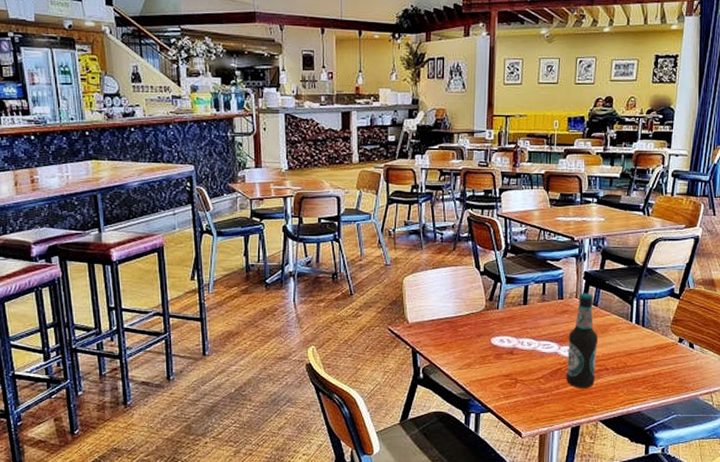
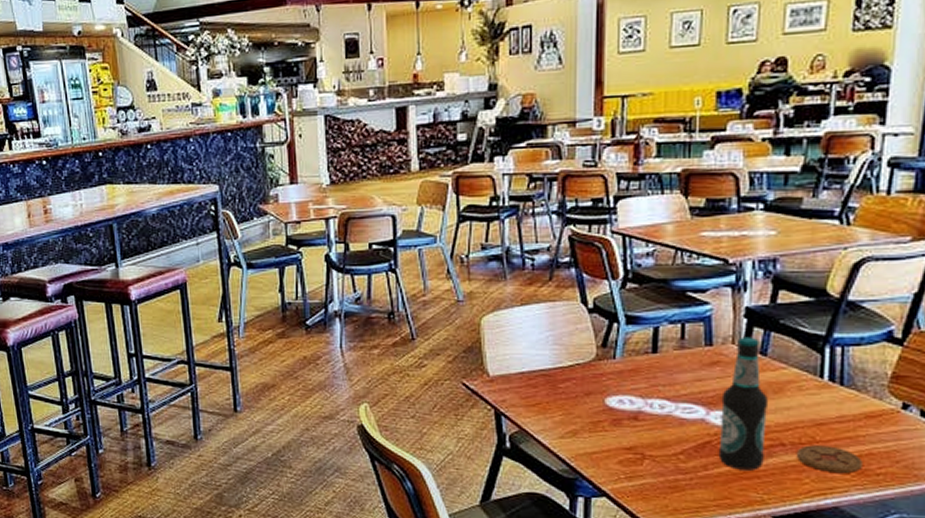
coaster: none [615,369,655,387] -> present [796,445,863,473]

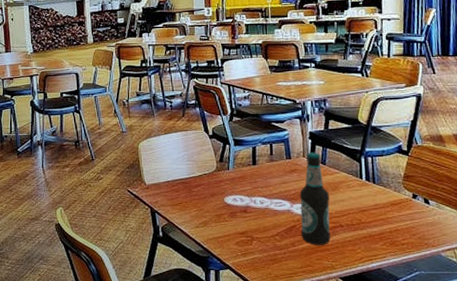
coaster: present [796,445,863,473] -> none [350,225,393,244]

